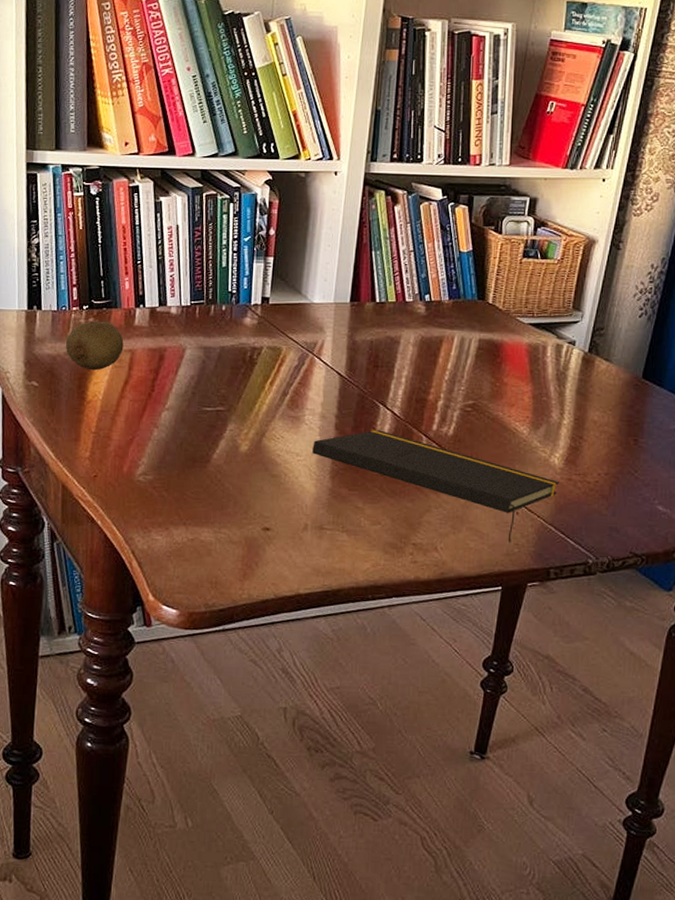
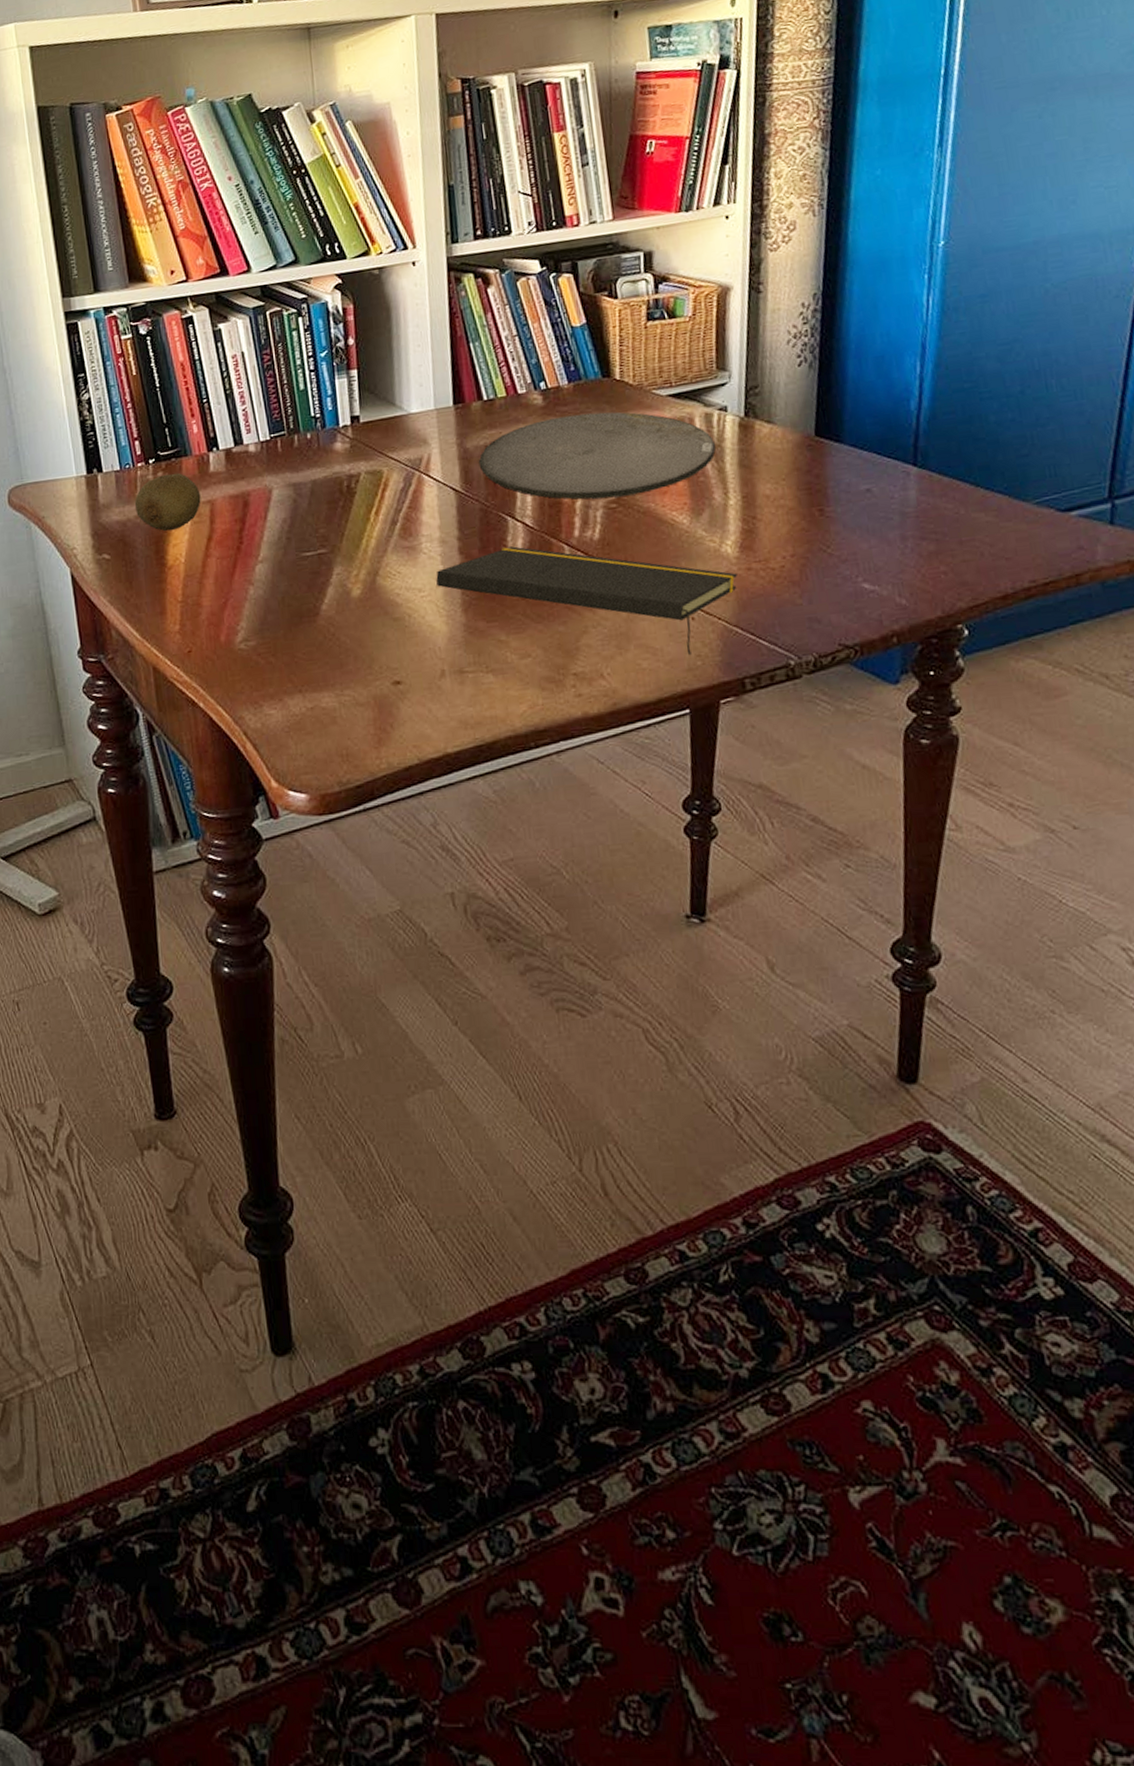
plate: none [363,327,561,403] -> present [478,411,716,500]

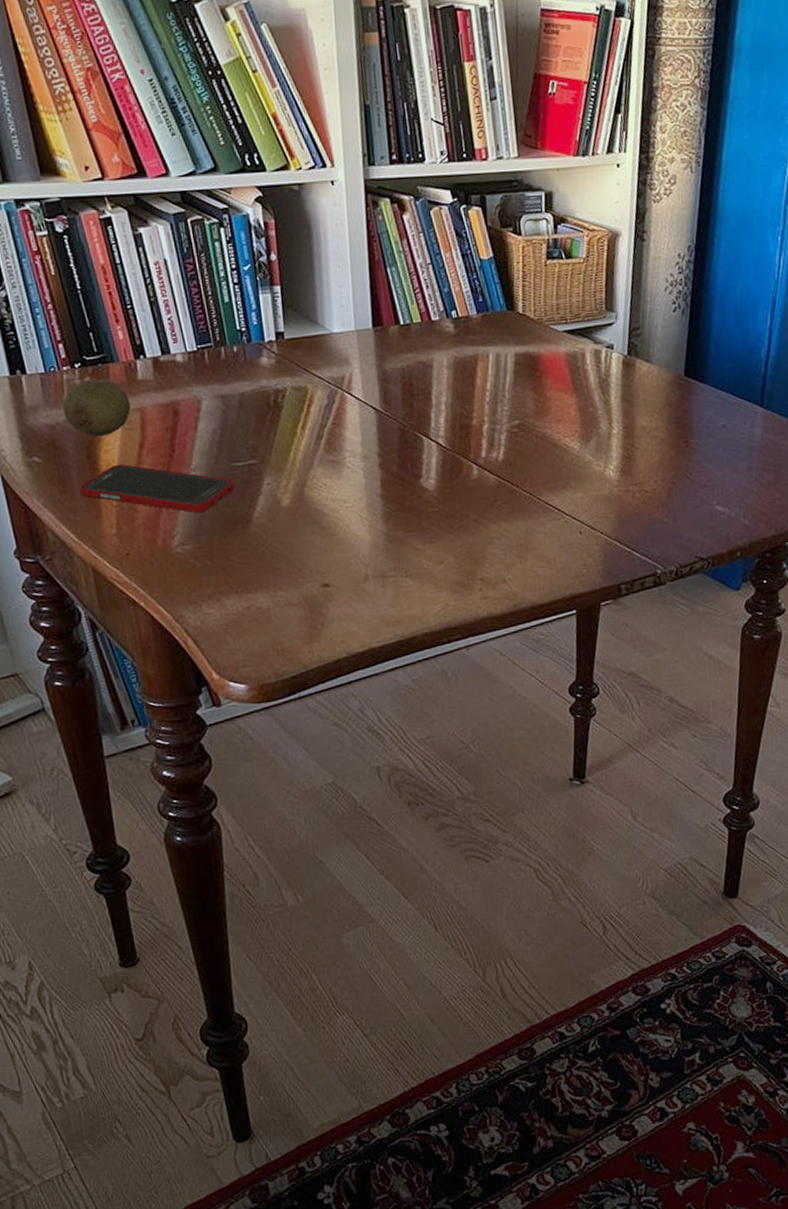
cell phone: none [145,558,304,607] -> present [79,464,236,513]
notepad: present [436,546,737,656] -> none [359,464,618,565]
plate: present [478,411,716,500] -> none [396,343,604,424]

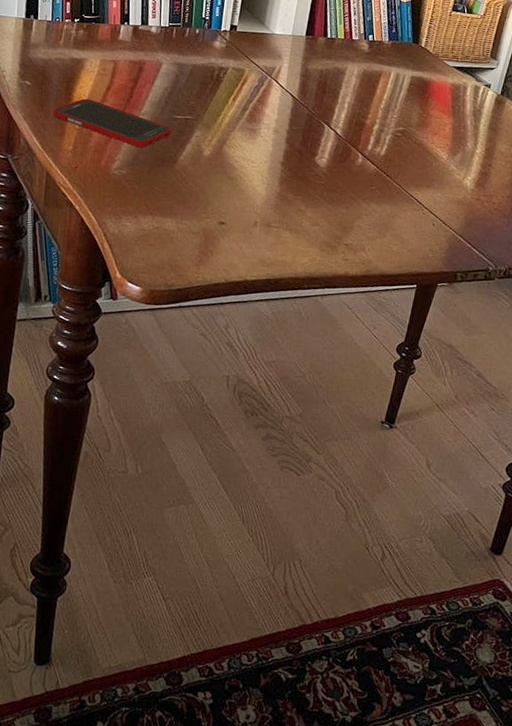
fruit: present [62,378,131,437] -> none [57,32,109,76]

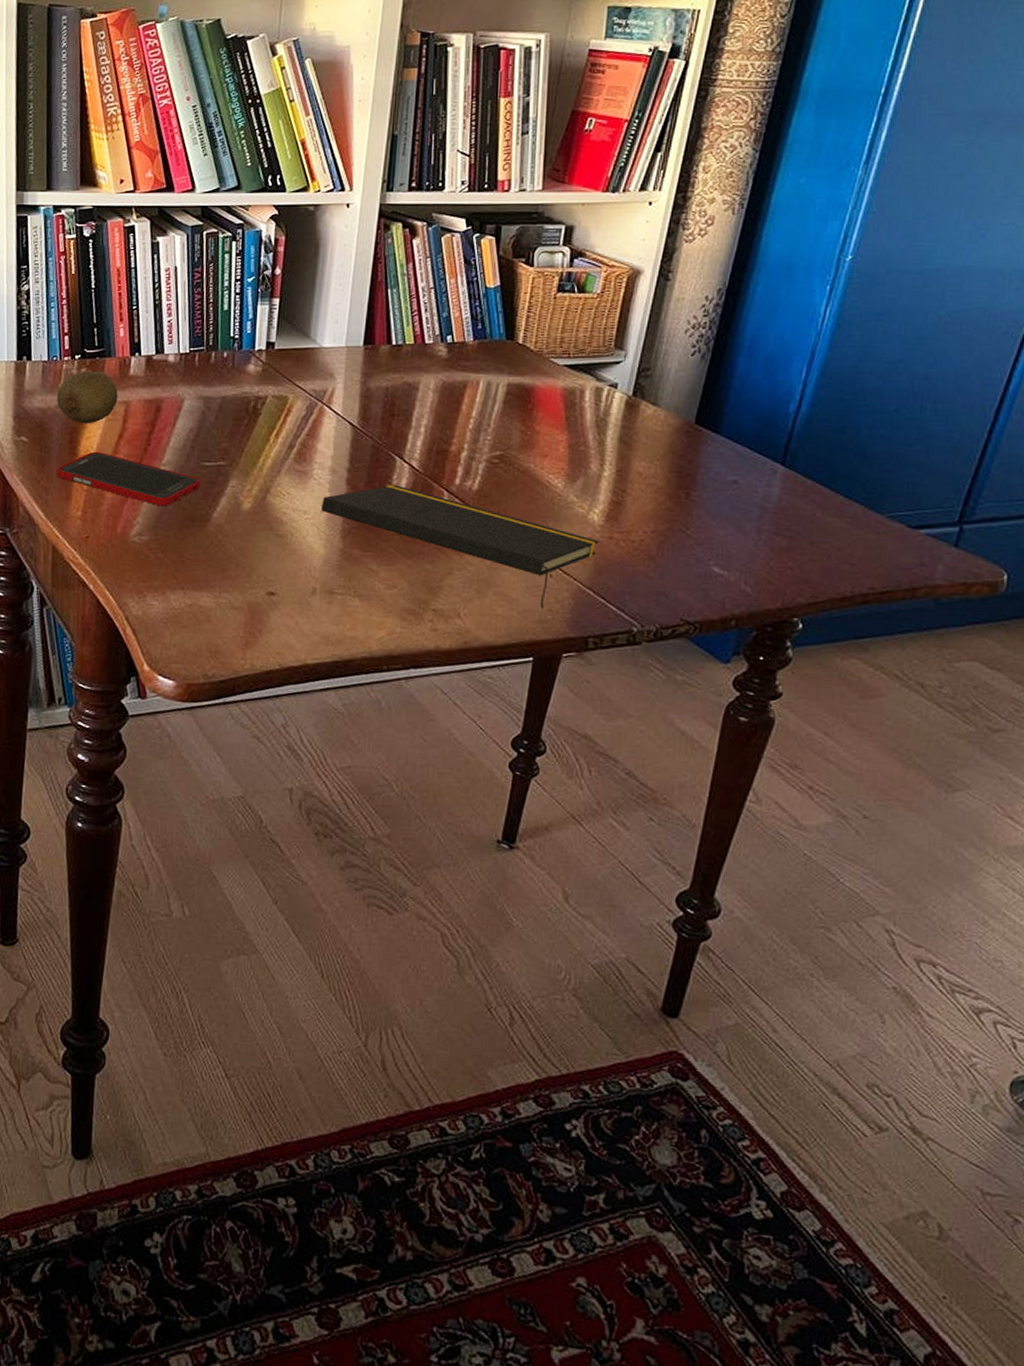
fruit: none [57,32,109,76] -> present [56,371,118,424]
notepad: none [265,145,470,249] -> present [321,485,599,609]

